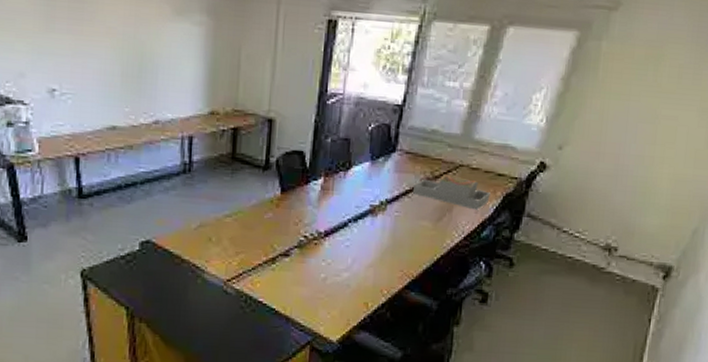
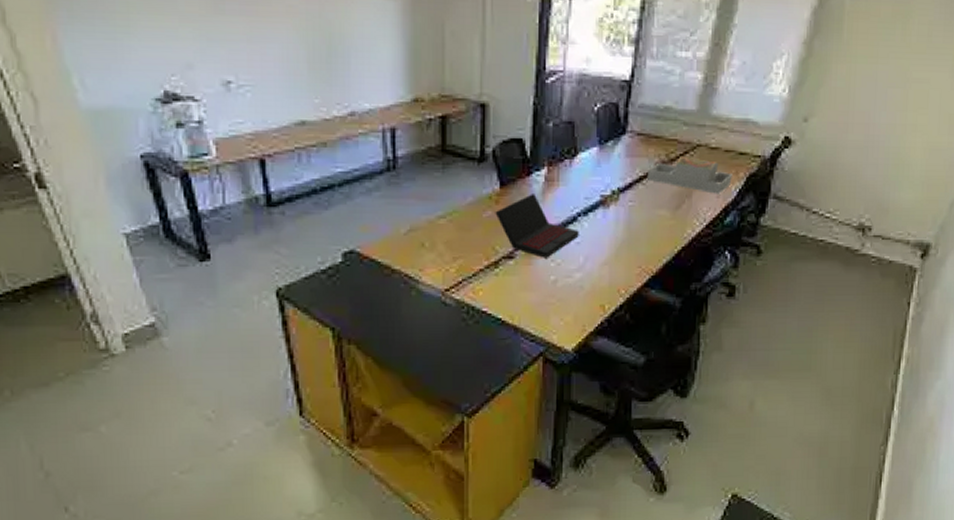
laptop: none [275,200,349,258] -> present [495,194,579,258]

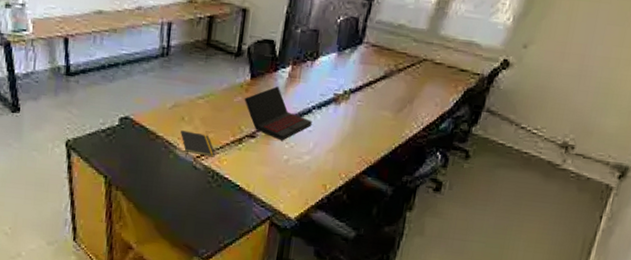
notepad: none [422,260,468,293] -> present [180,130,215,158]
architectural model: present [646,155,732,194] -> none [375,67,452,103]

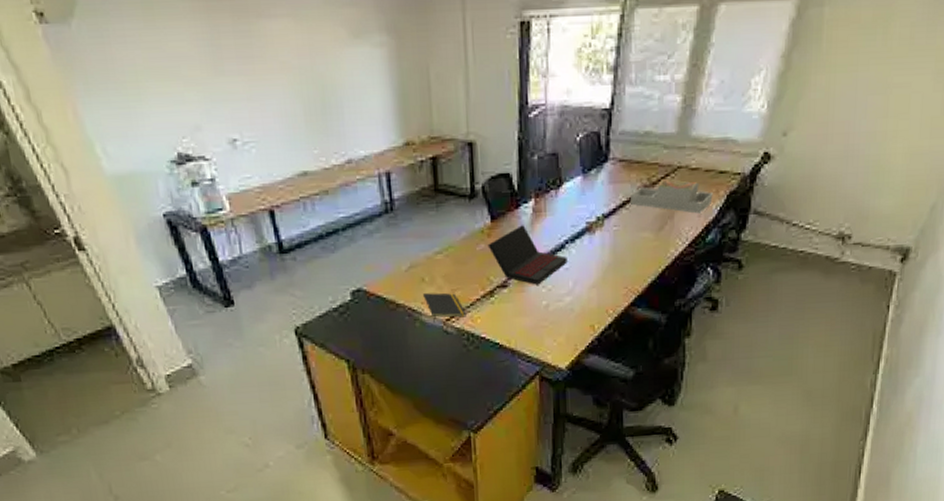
architectural model: none [375,67,452,103] -> present [629,178,713,214]

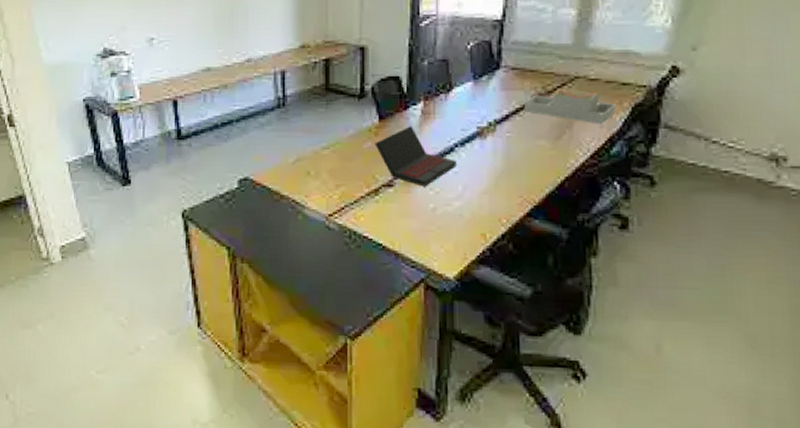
notepad: present [423,292,466,323] -> none [308,187,350,218]

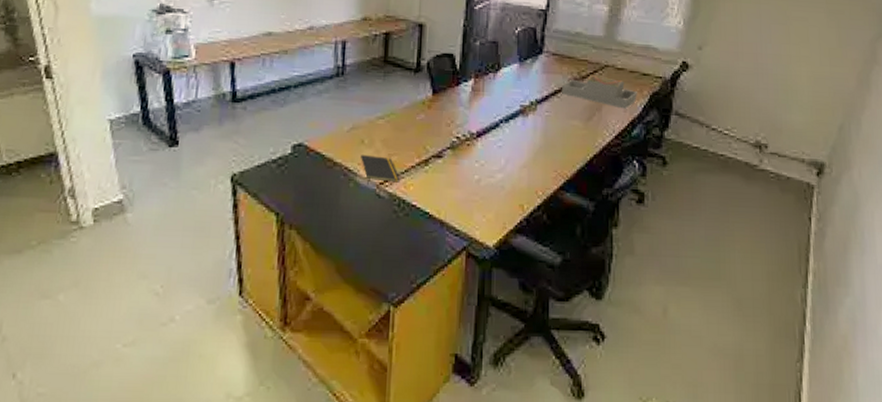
notepad: none [308,187,350,218] -> present [361,155,400,186]
laptop: present [374,126,457,187] -> none [427,101,501,159]

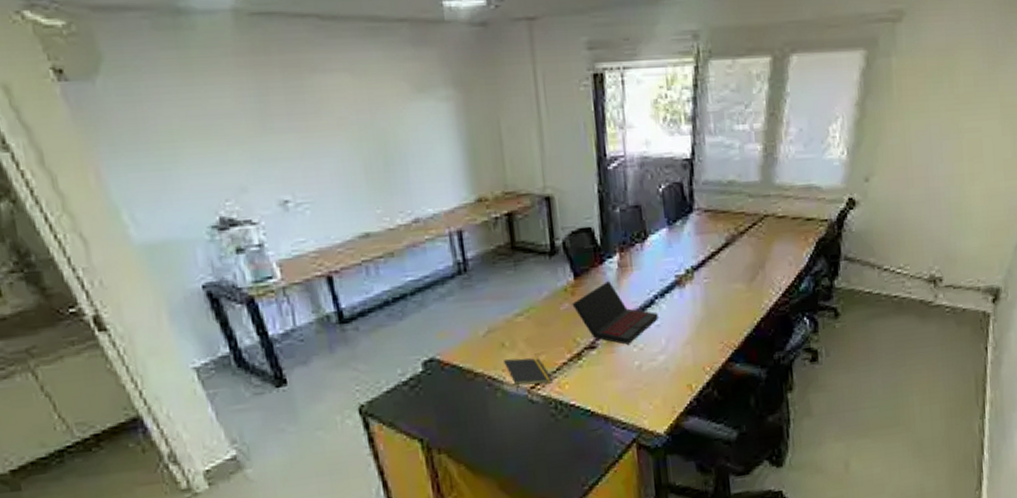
laptop: none [427,101,501,159] -> present [572,281,658,345]
architectural model: present [561,74,637,109] -> none [718,227,802,262]

